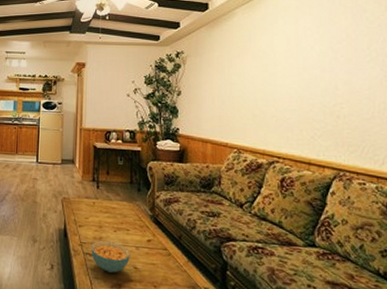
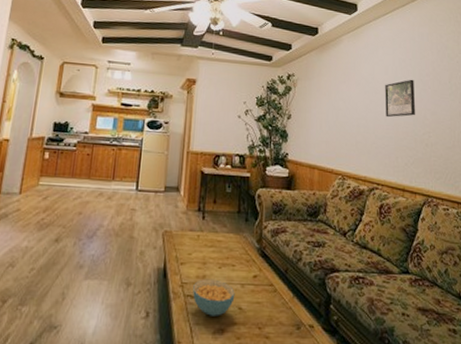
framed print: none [287,48,324,90] -> present [385,79,415,118]

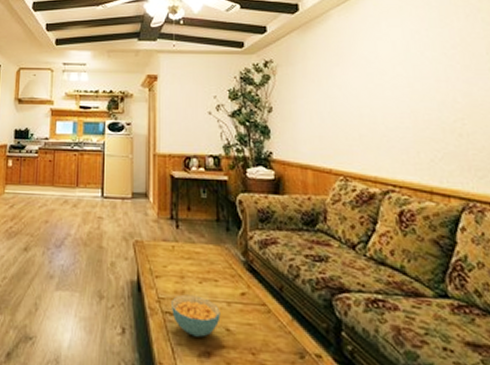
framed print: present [385,79,415,118] -> none [393,54,440,104]

